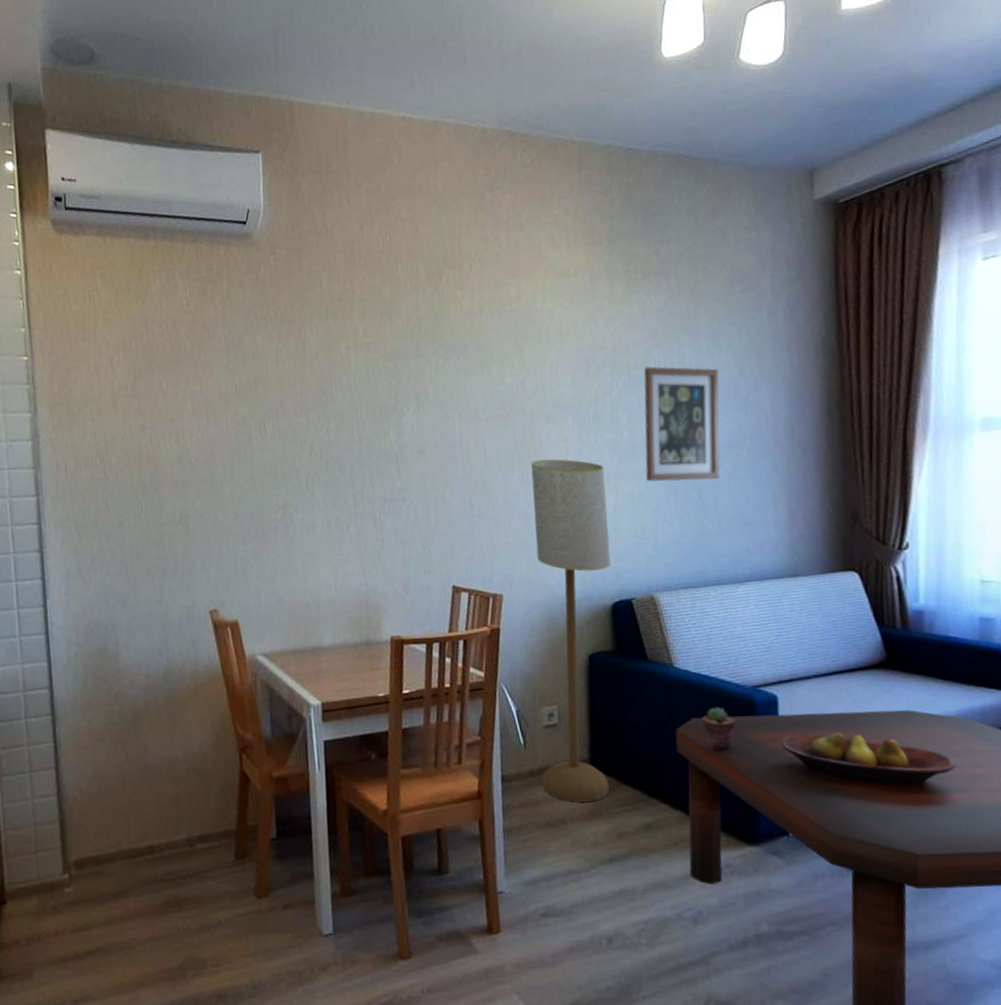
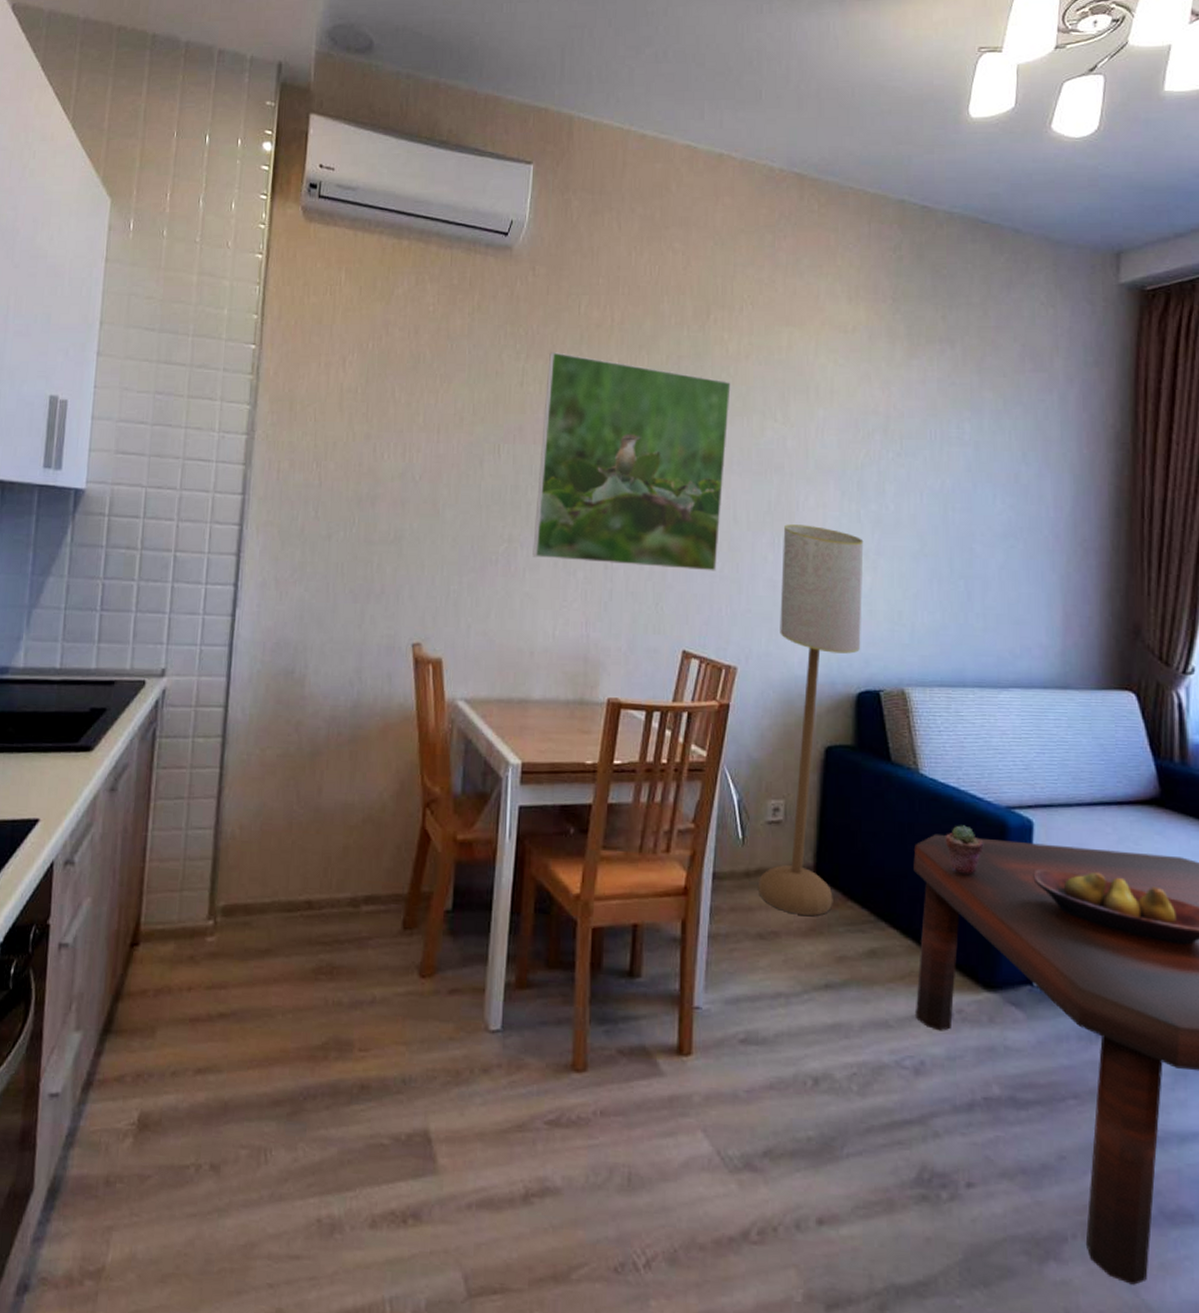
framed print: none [299,328,475,520] -> present [532,352,731,571]
wall art: present [643,366,720,482] -> none [908,438,999,569]

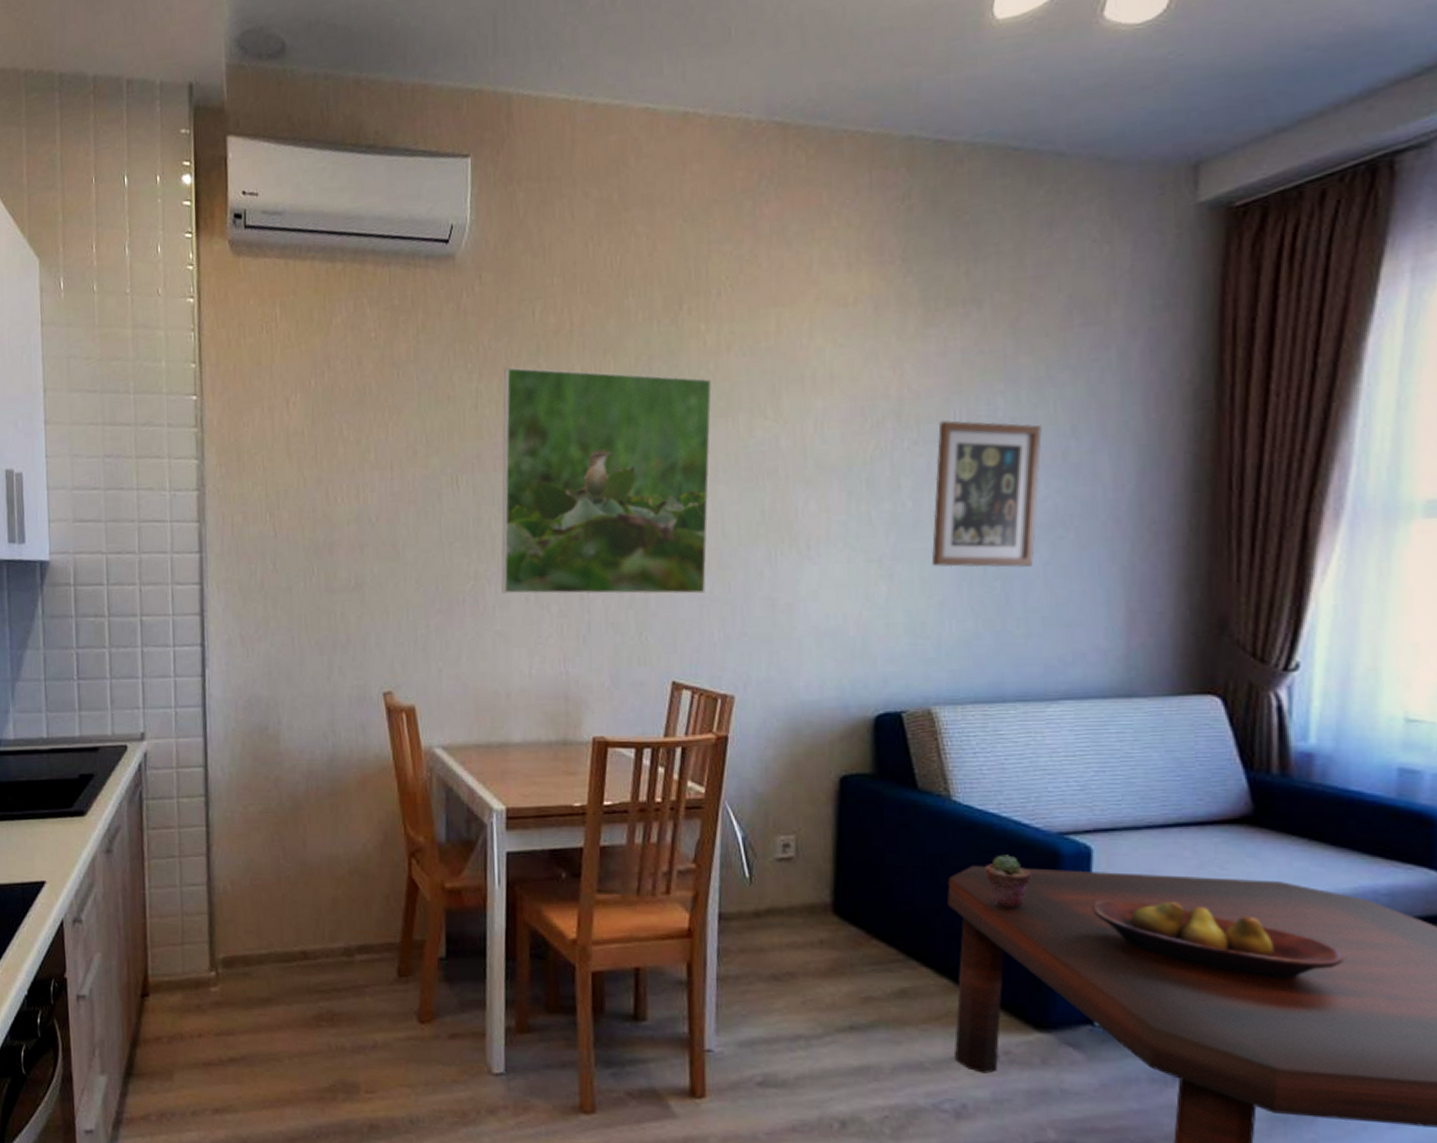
floor lamp: present [758,524,864,916] -> none [770,533,878,955]
wall art: none [908,438,999,569] -> present [931,420,1042,568]

